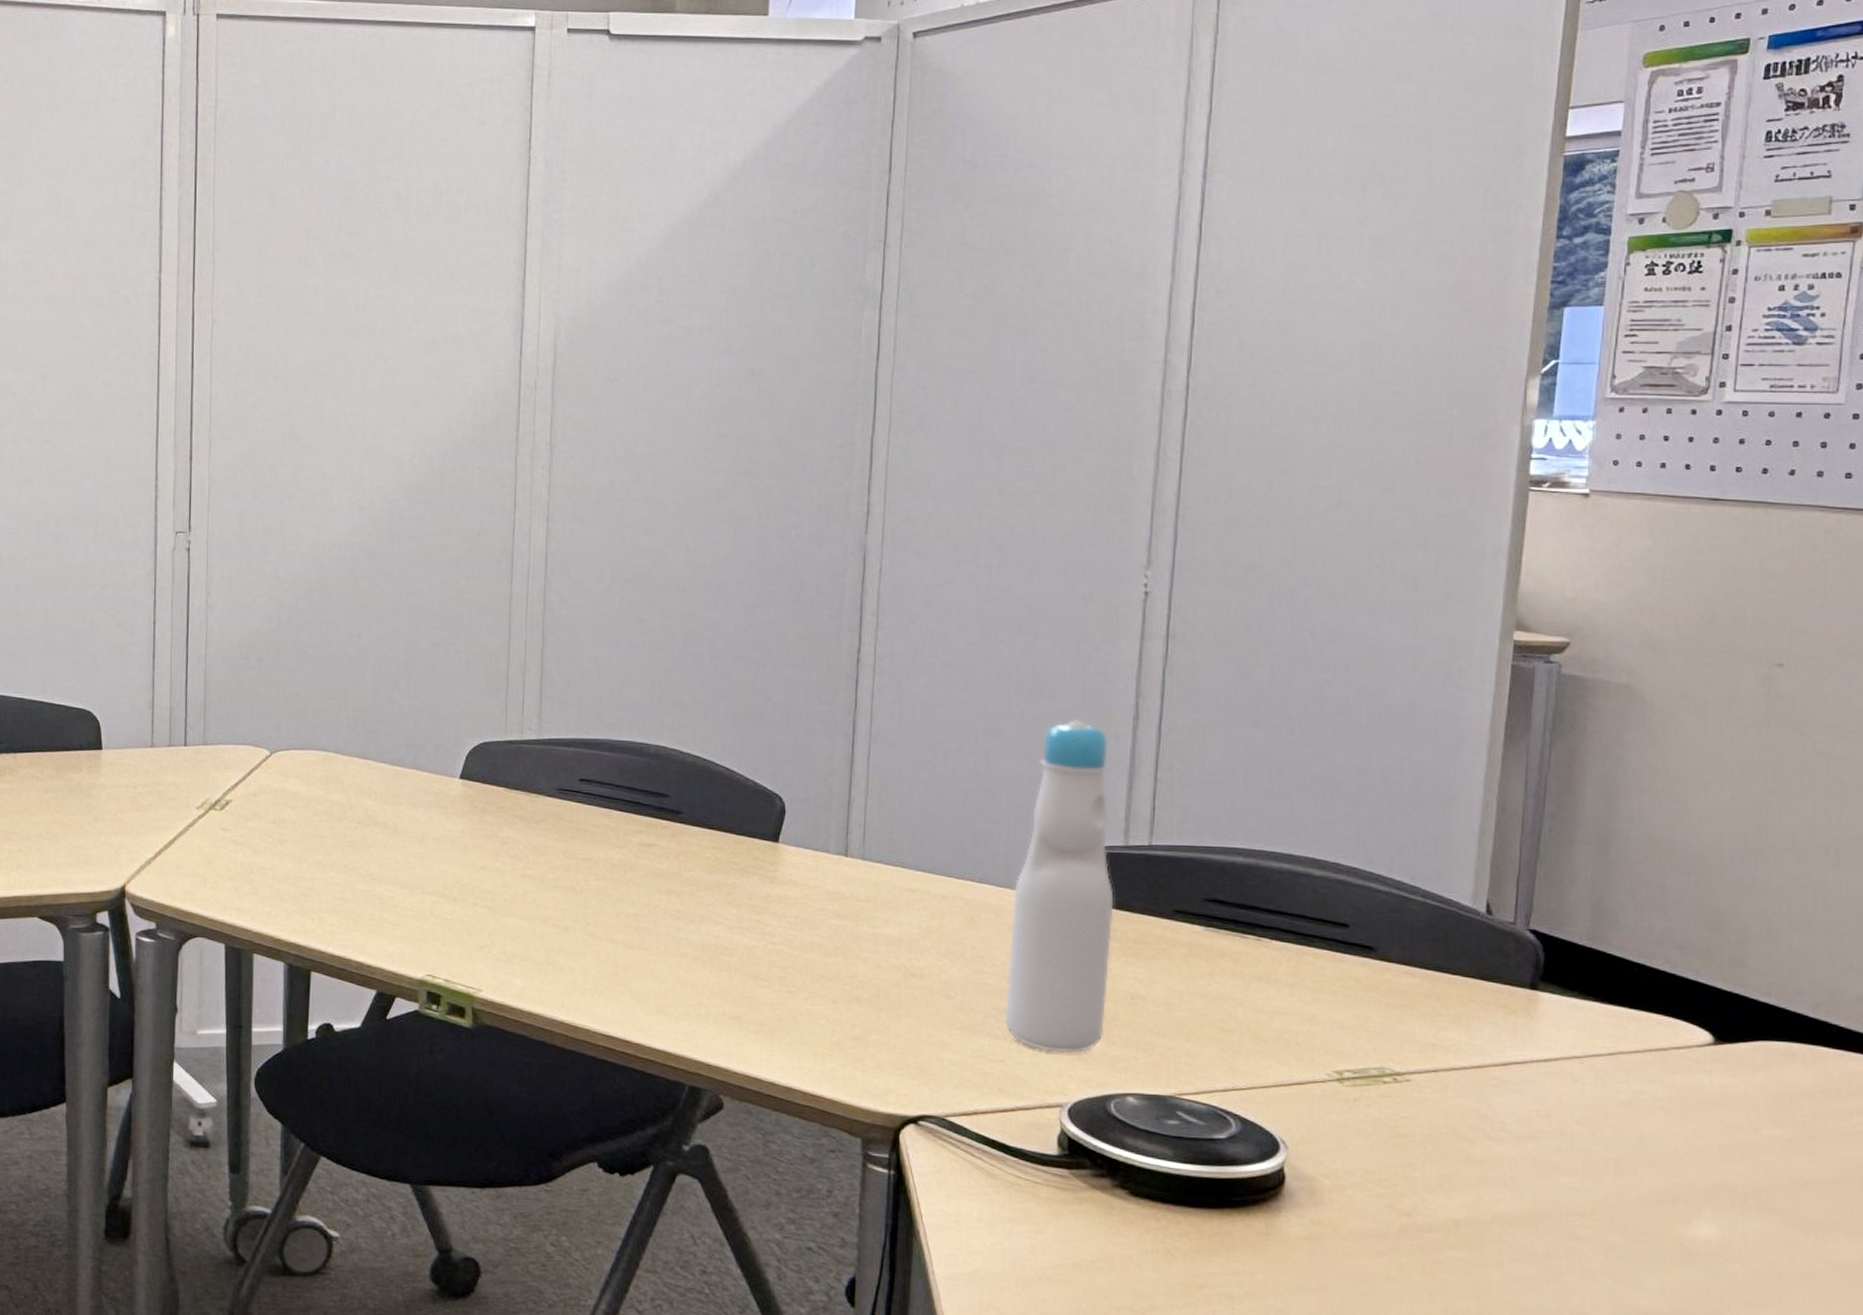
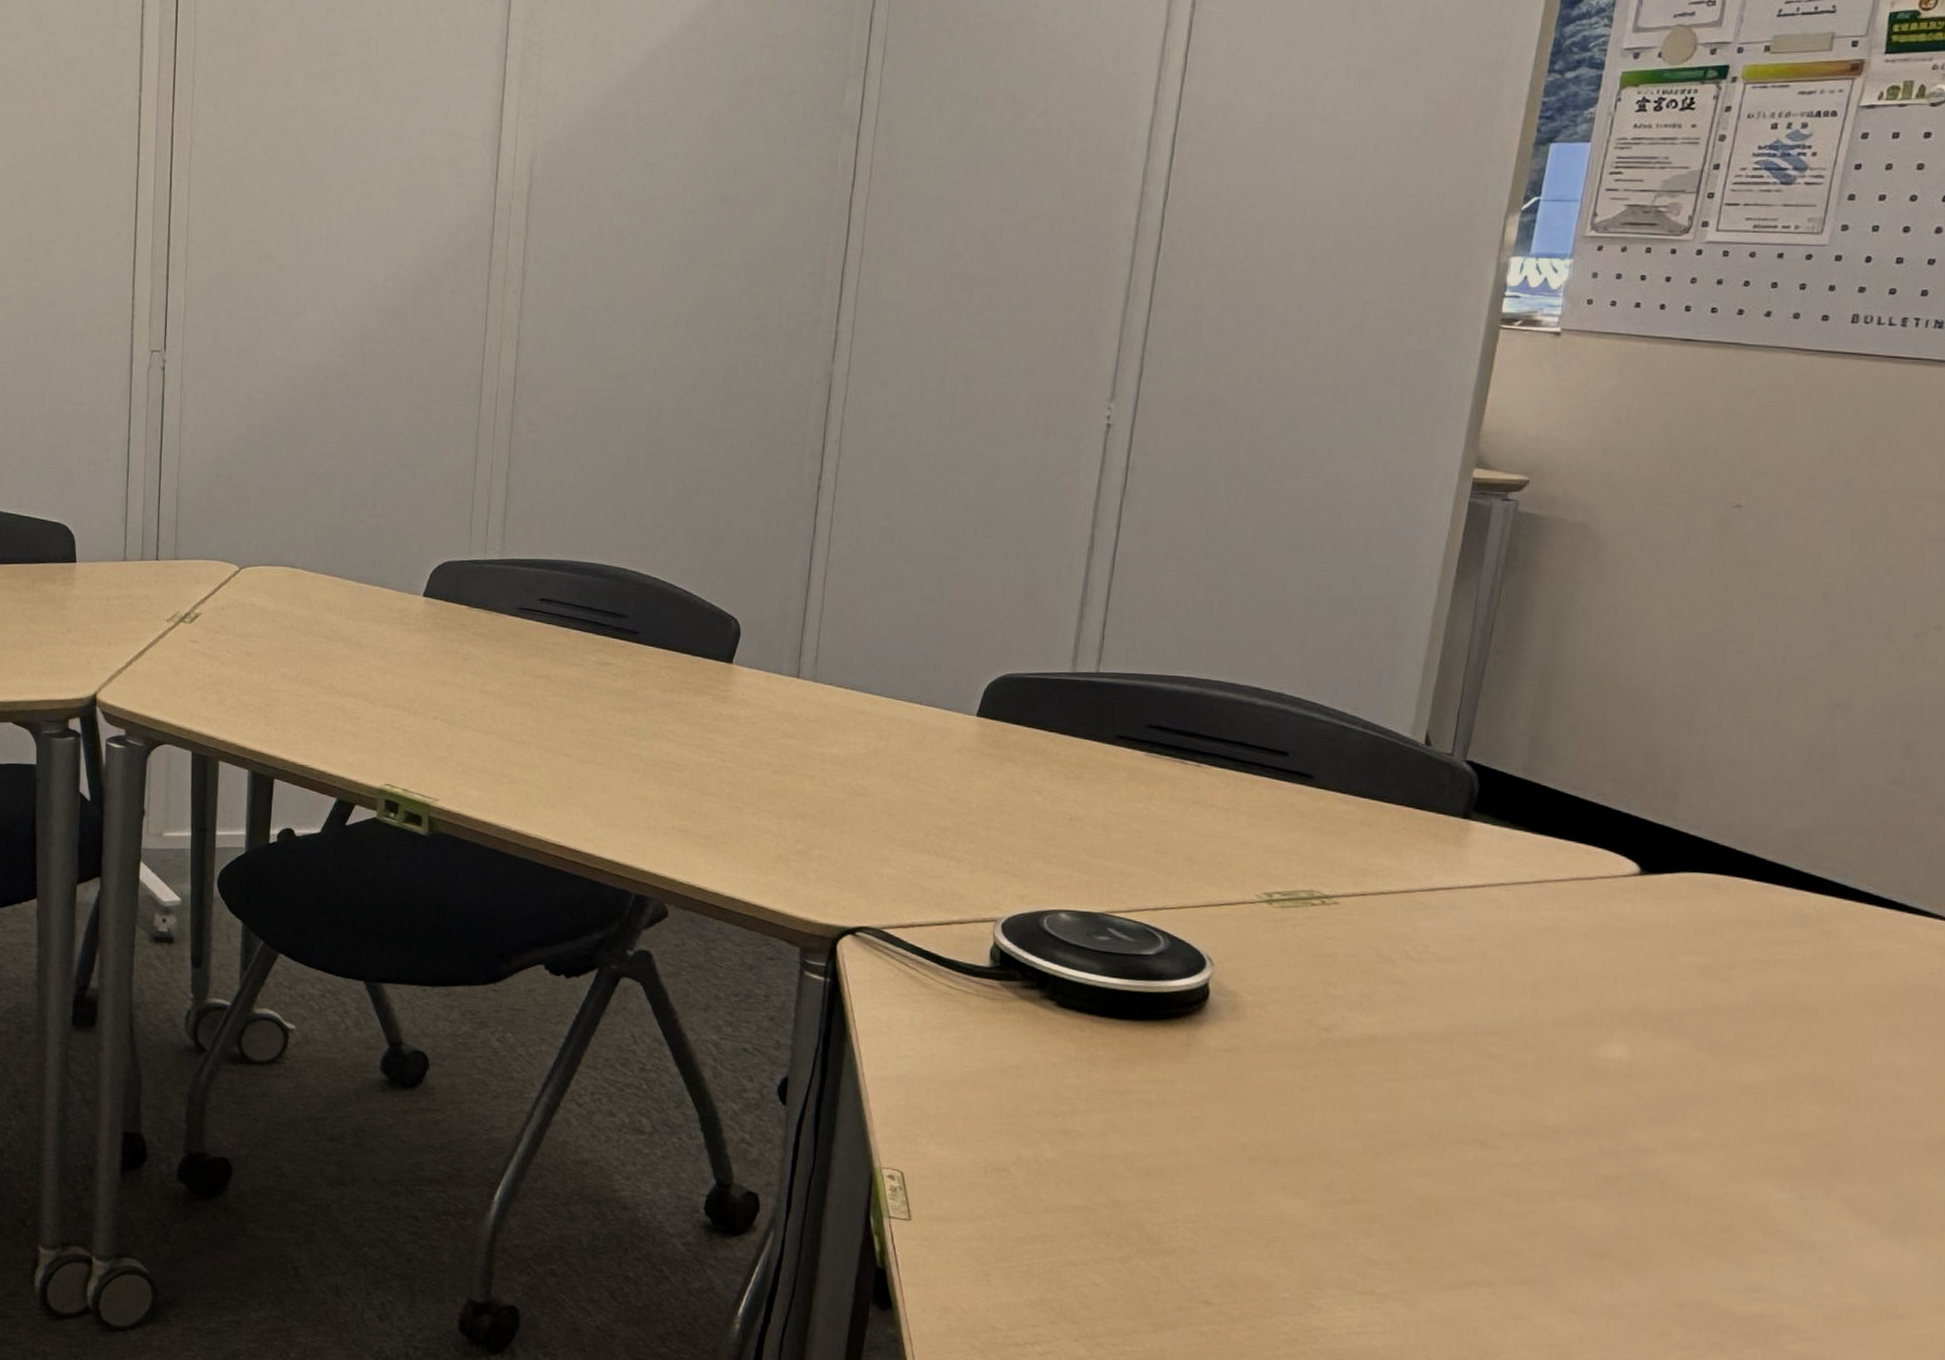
bottle: present [1004,720,1114,1053] -> none [944,549,1062,871]

